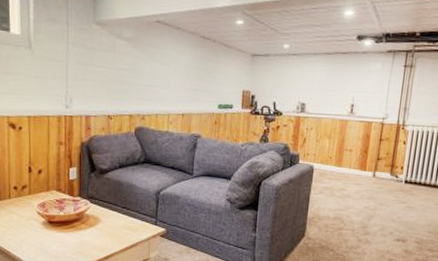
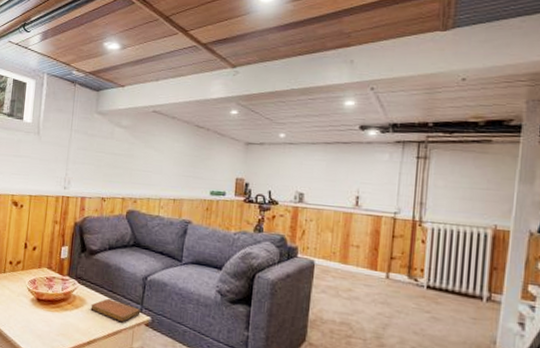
notebook: none [105,214,155,236] -> present [90,298,141,323]

